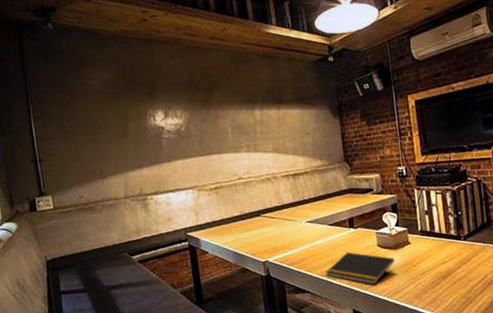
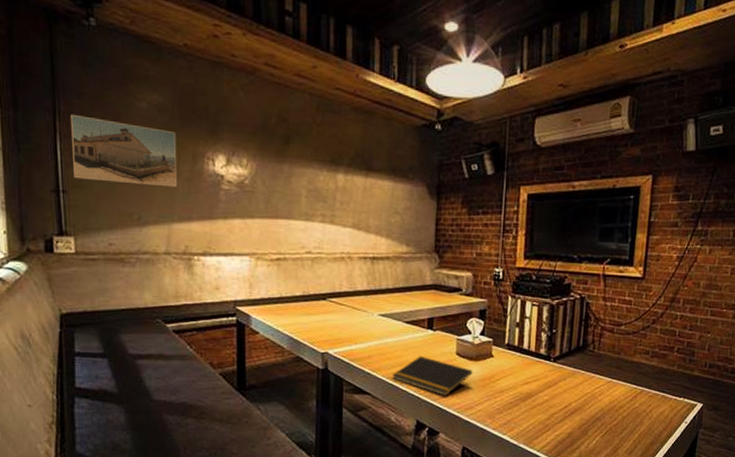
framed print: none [40,98,128,149] -> present [71,114,178,187]

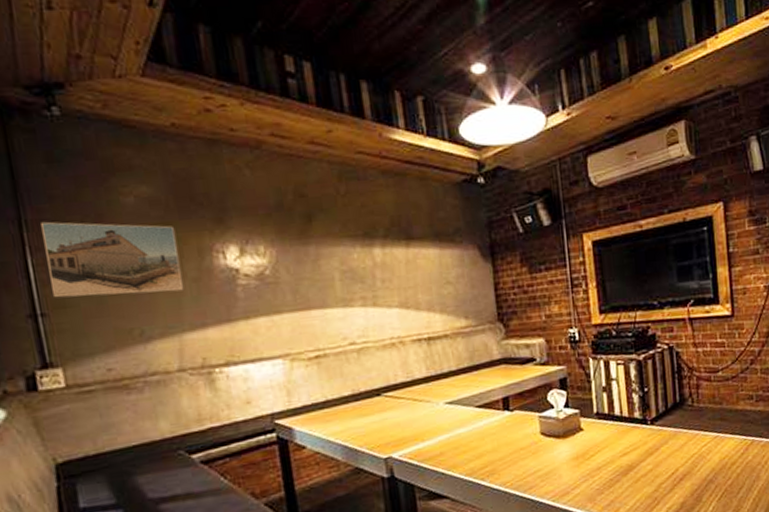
notepad: present [392,356,473,396] -> none [471,442,563,485]

